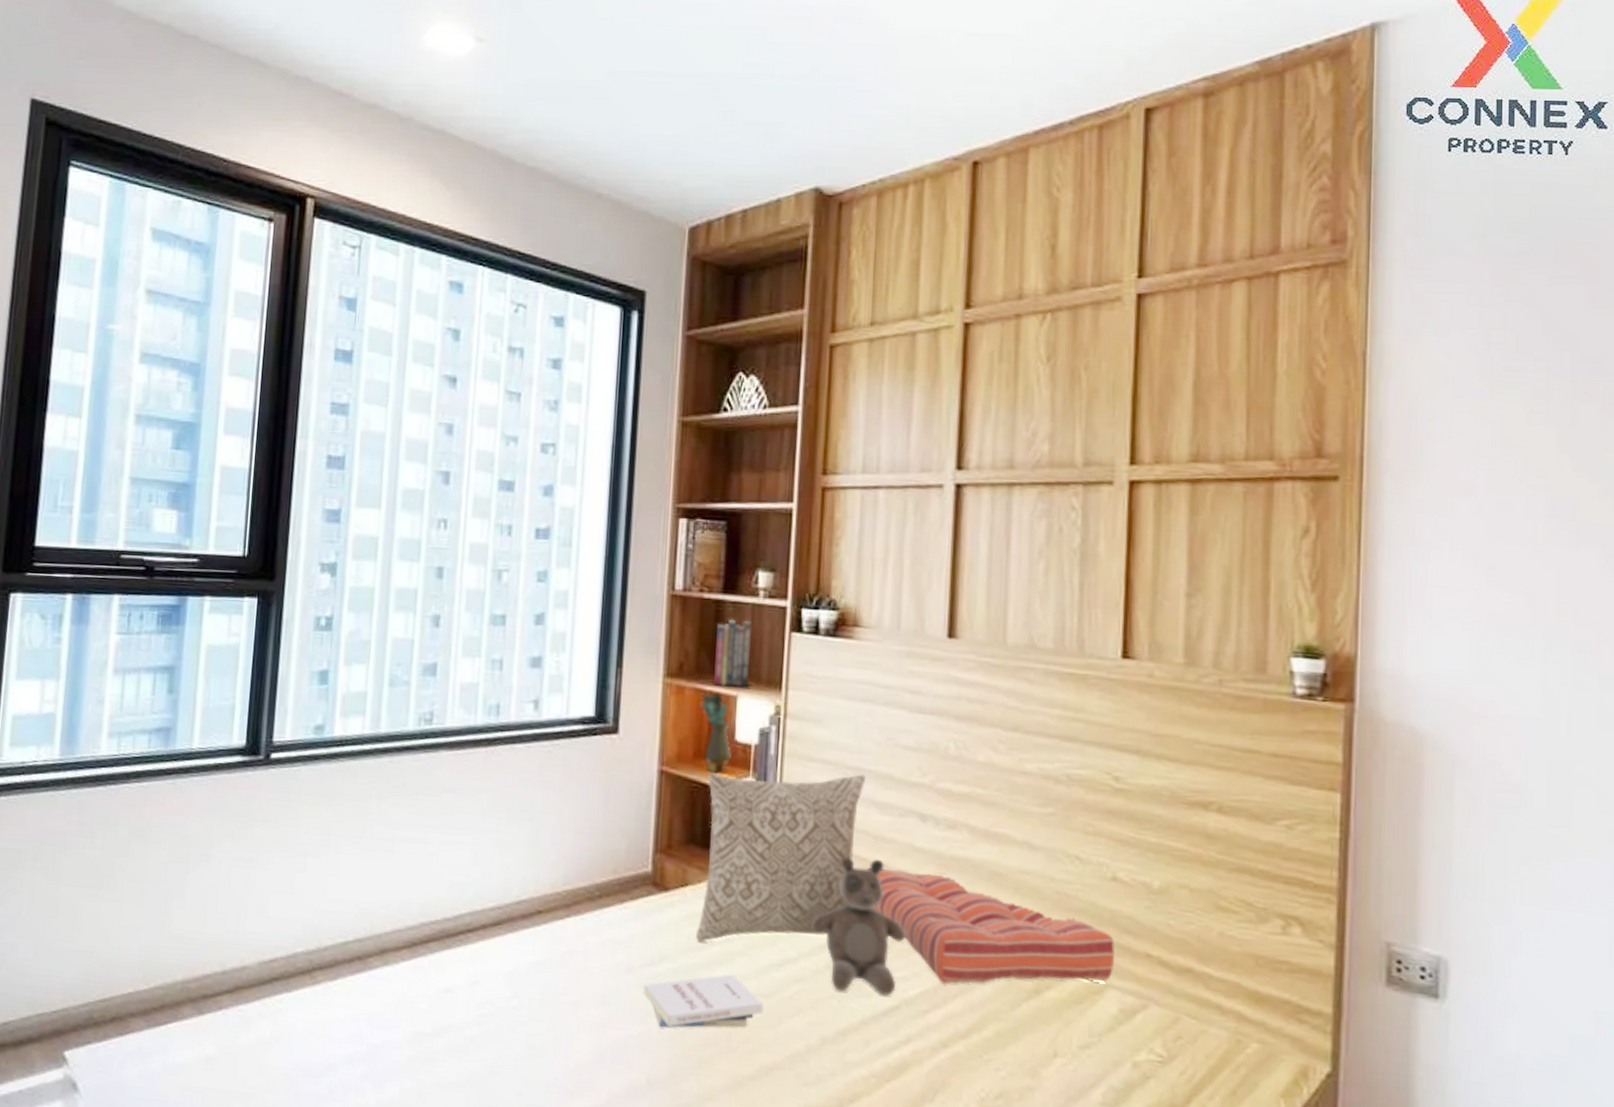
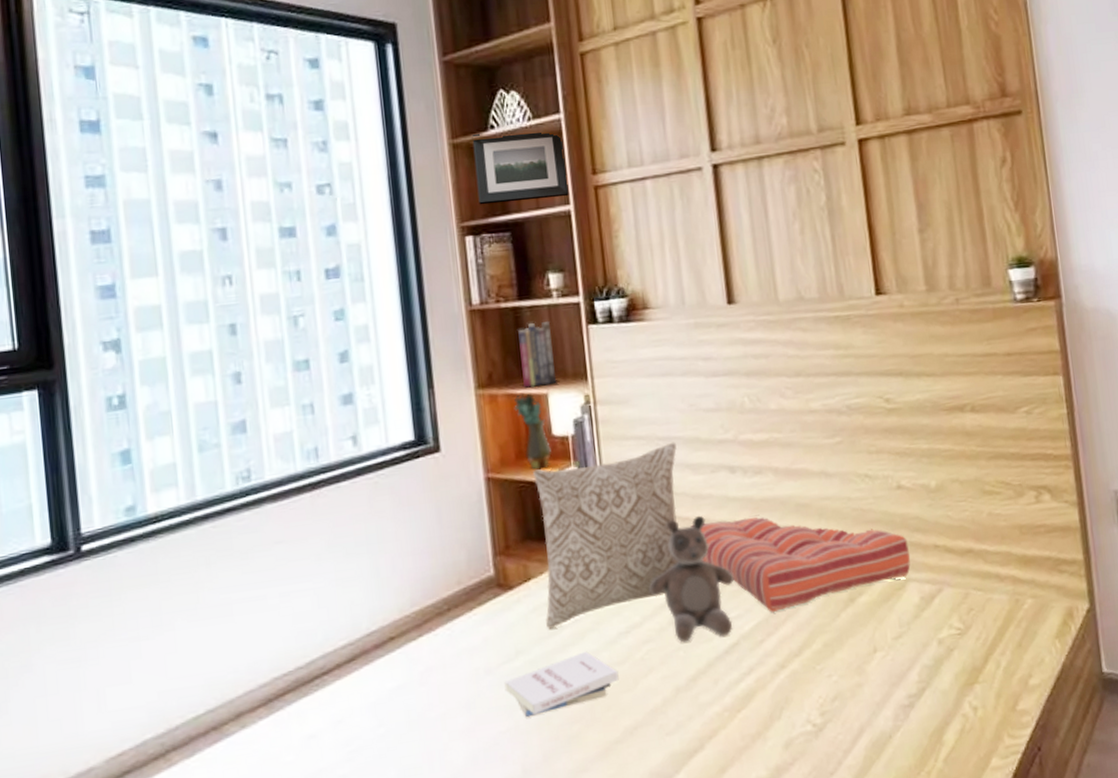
picture frame: none [699,415,797,494] -> present [472,133,569,205]

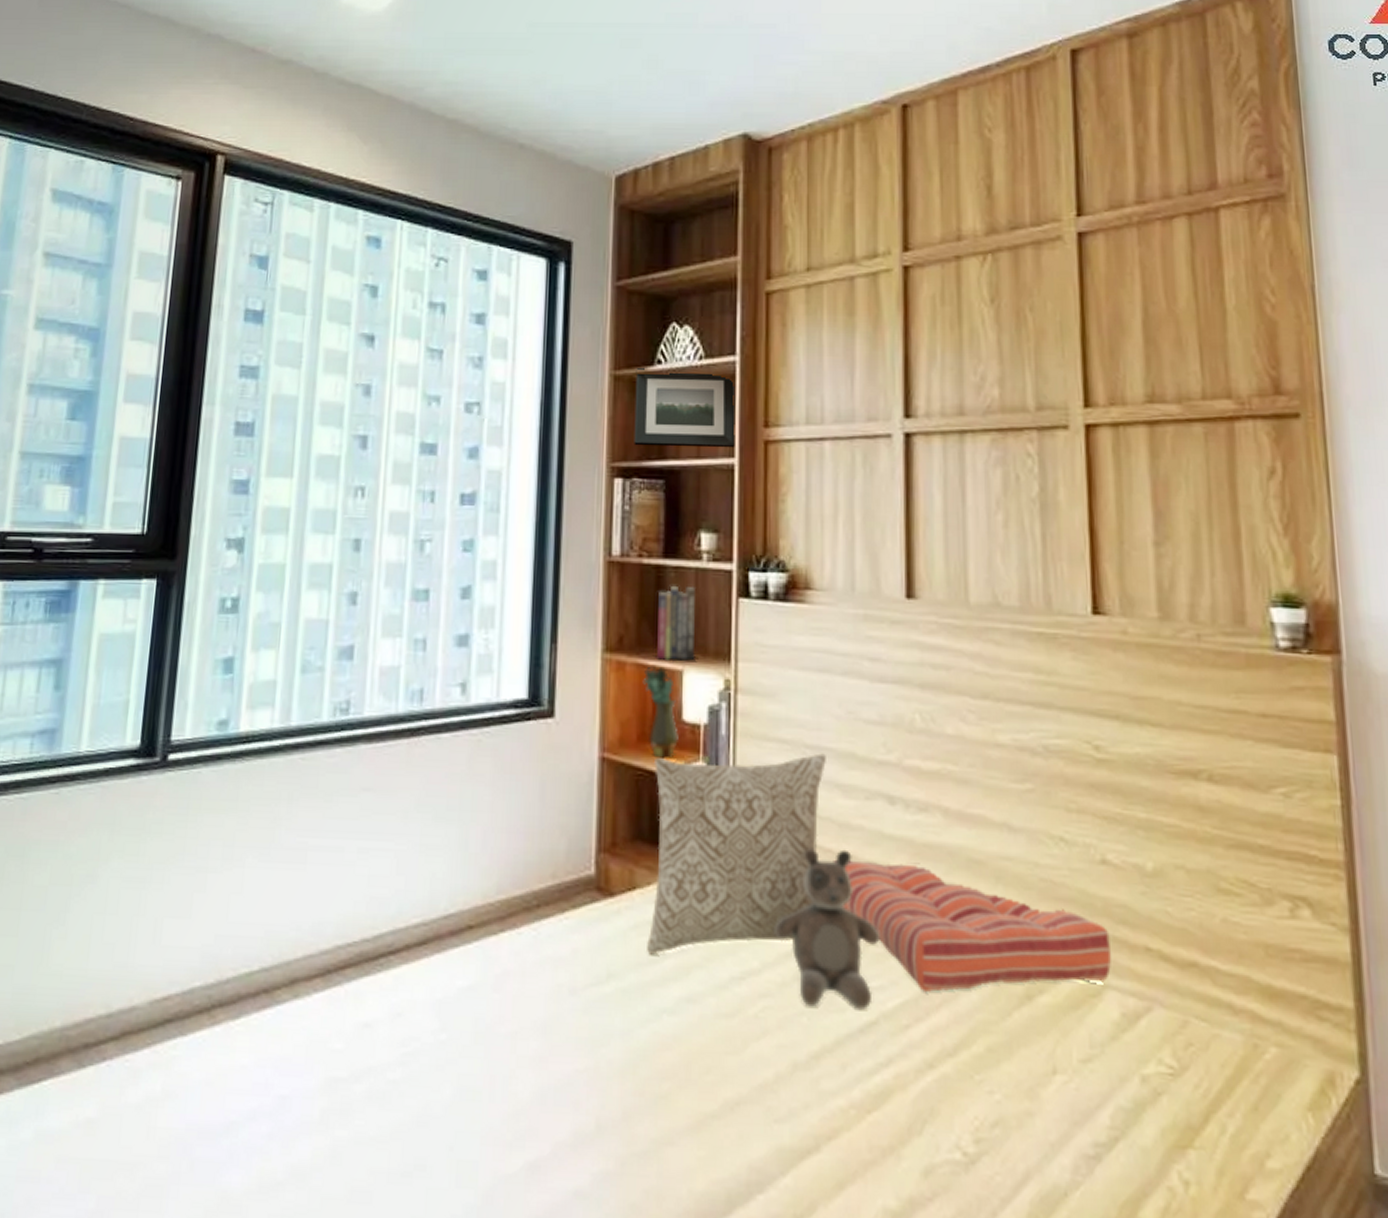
books: present [504,651,619,717] -> none [589,991,725,1059]

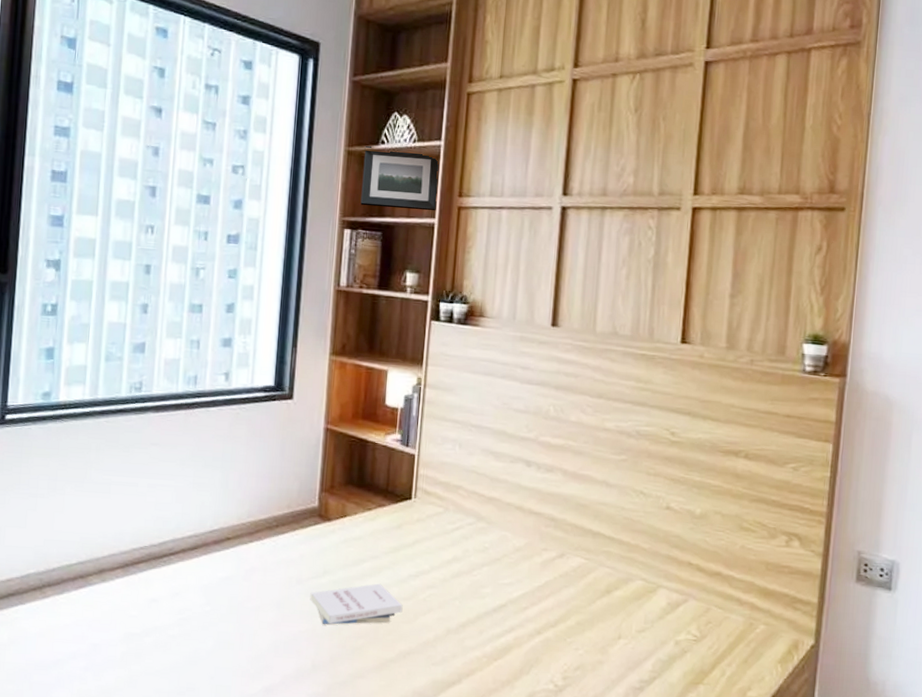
books: none [589,991,725,1059] -> present [310,583,403,625]
vase: present [642,664,679,758] -> none [358,365,382,430]
pillow: present [647,753,826,955] -> none [352,430,486,560]
books: present [655,585,695,661] -> none [368,309,400,364]
stuffed animal: present [775,848,880,1010] -> none [441,493,513,597]
seat cushion: present [833,859,1112,992] -> none [484,501,666,587]

